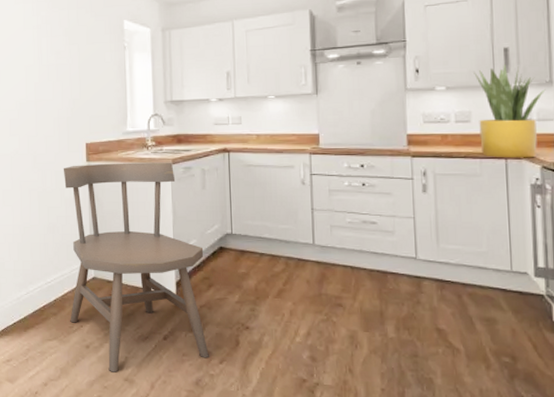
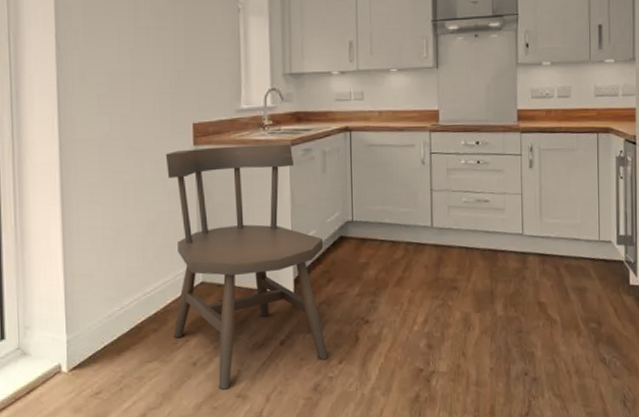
planter: present [474,64,546,158] -> none [574,41,630,132]

